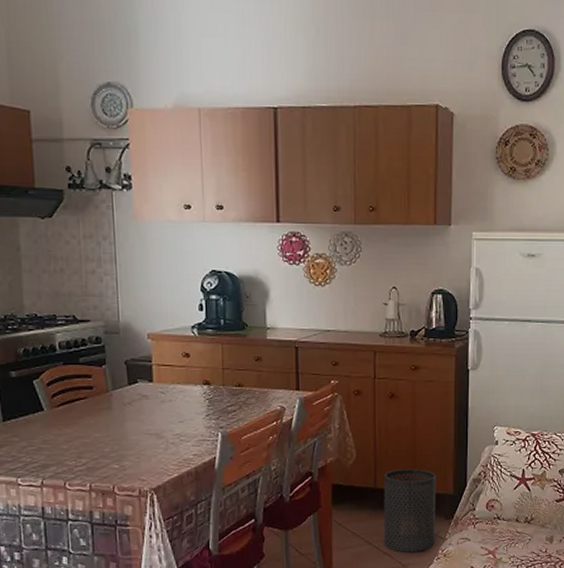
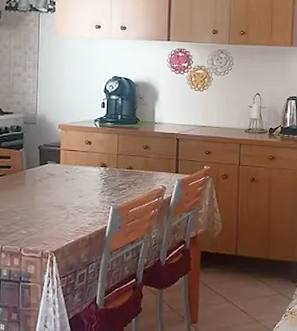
trash can: present [383,469,437,552] -> none [242,240,287,310]

